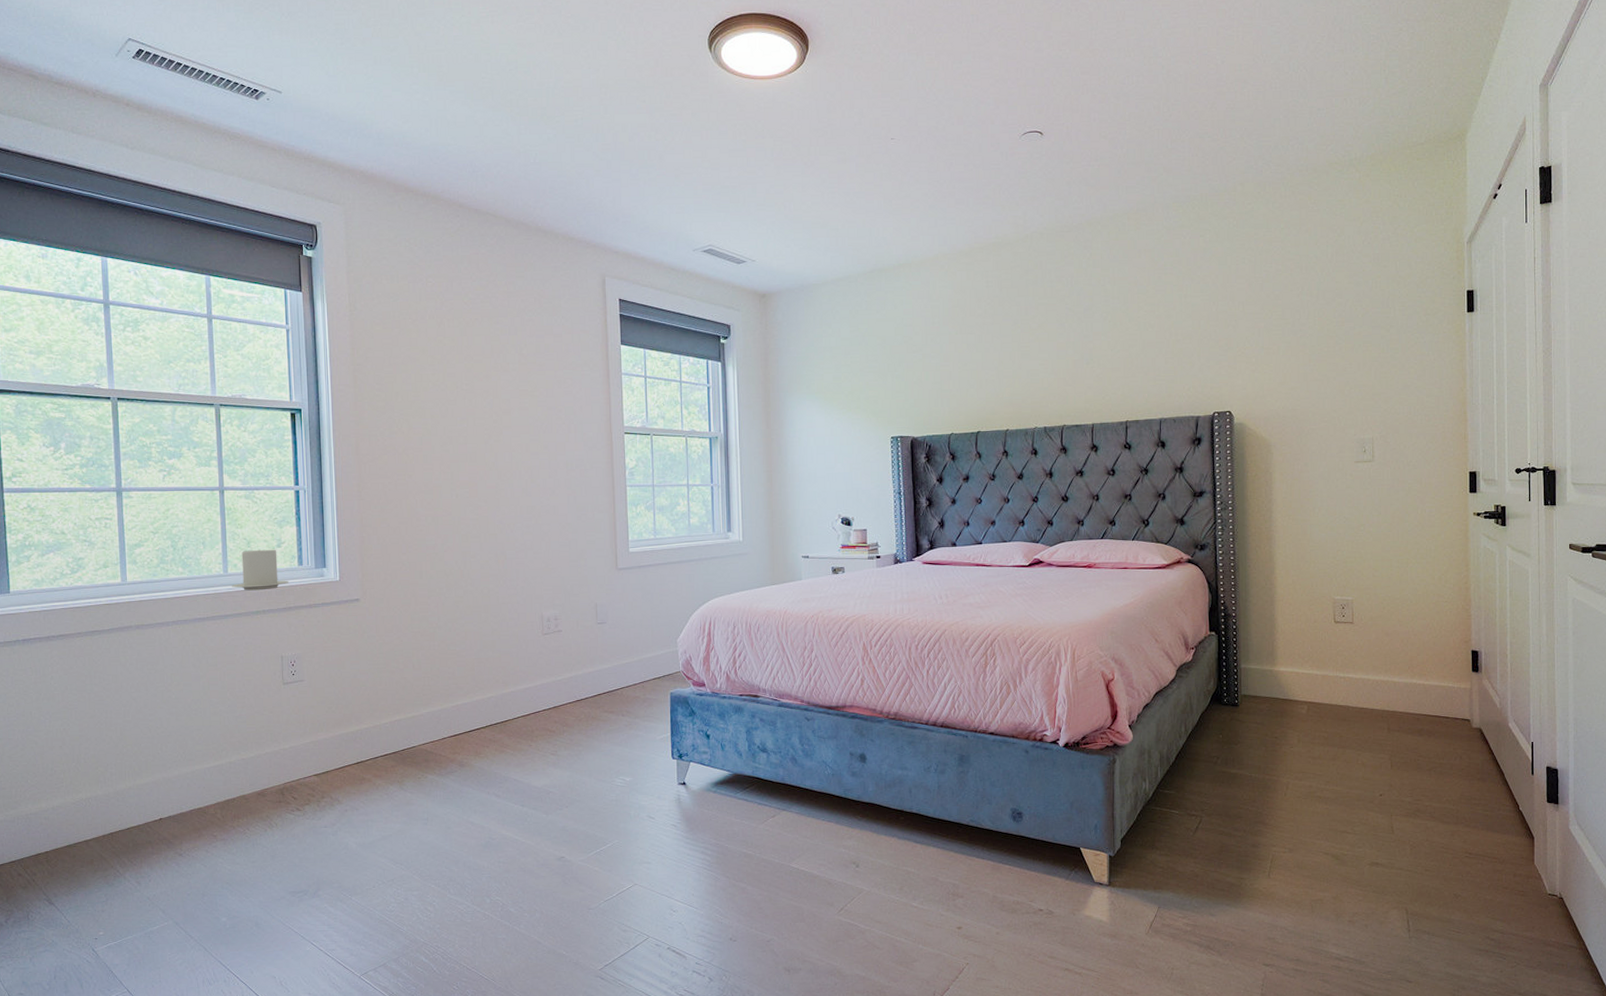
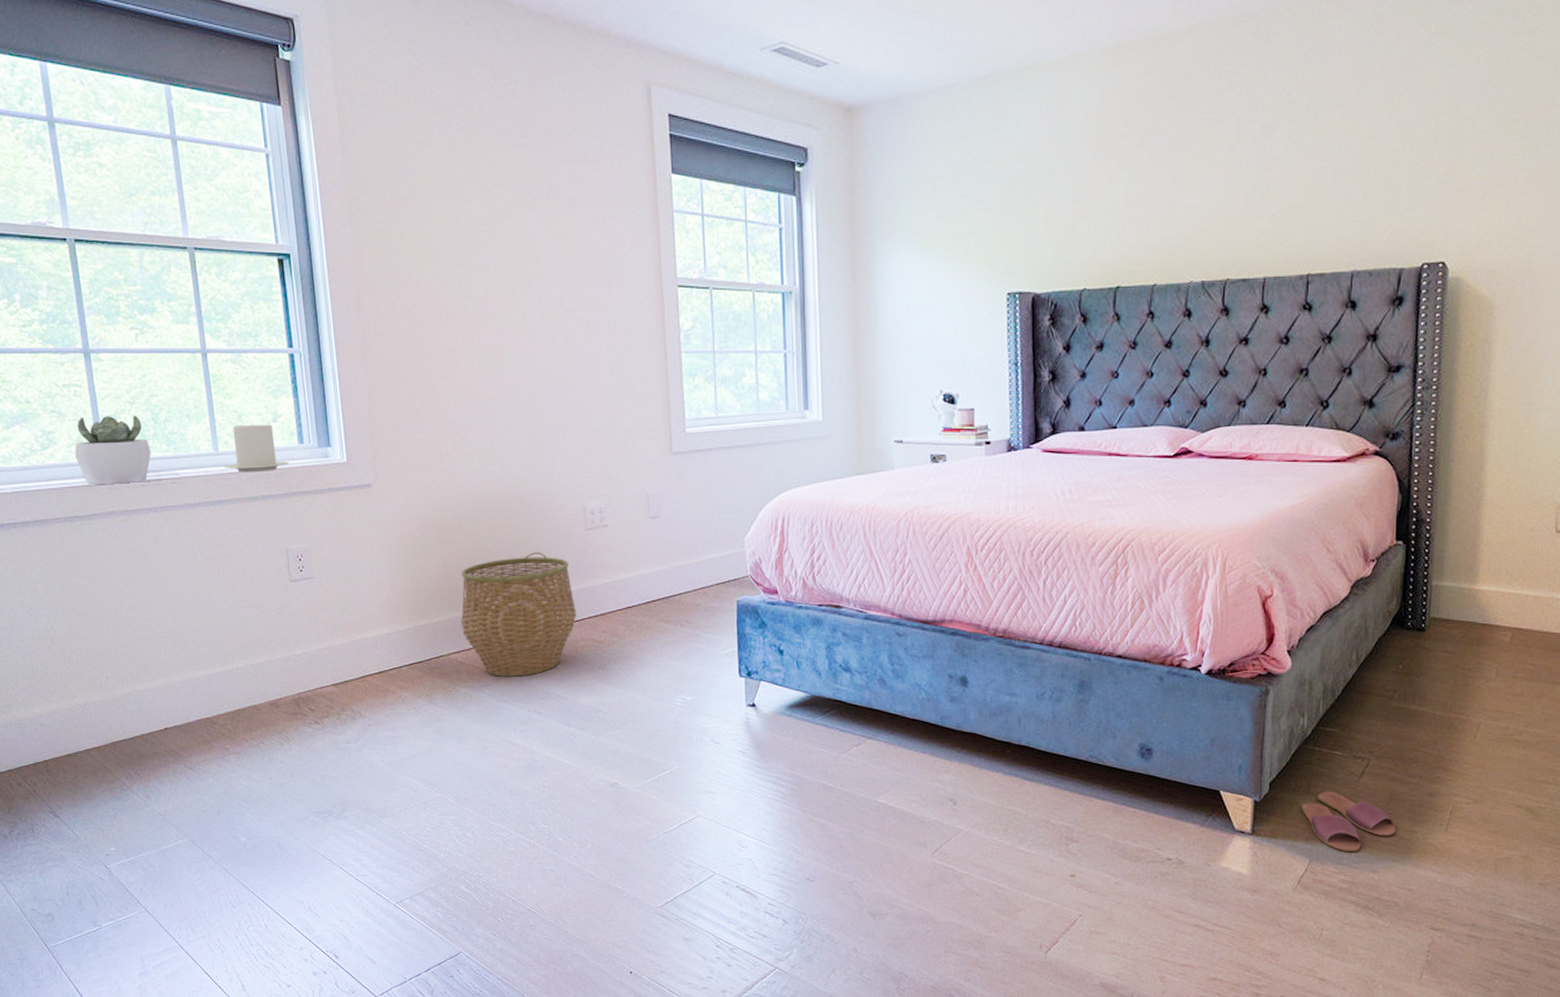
succulent plant: none [100,543,168,604] -> present [74,415,151,485]
basket: none [431,654,533,764] -> present [460,552,577,677]
slippers: none [1149,846,1227,899] -> present [1302,792,1396,852]

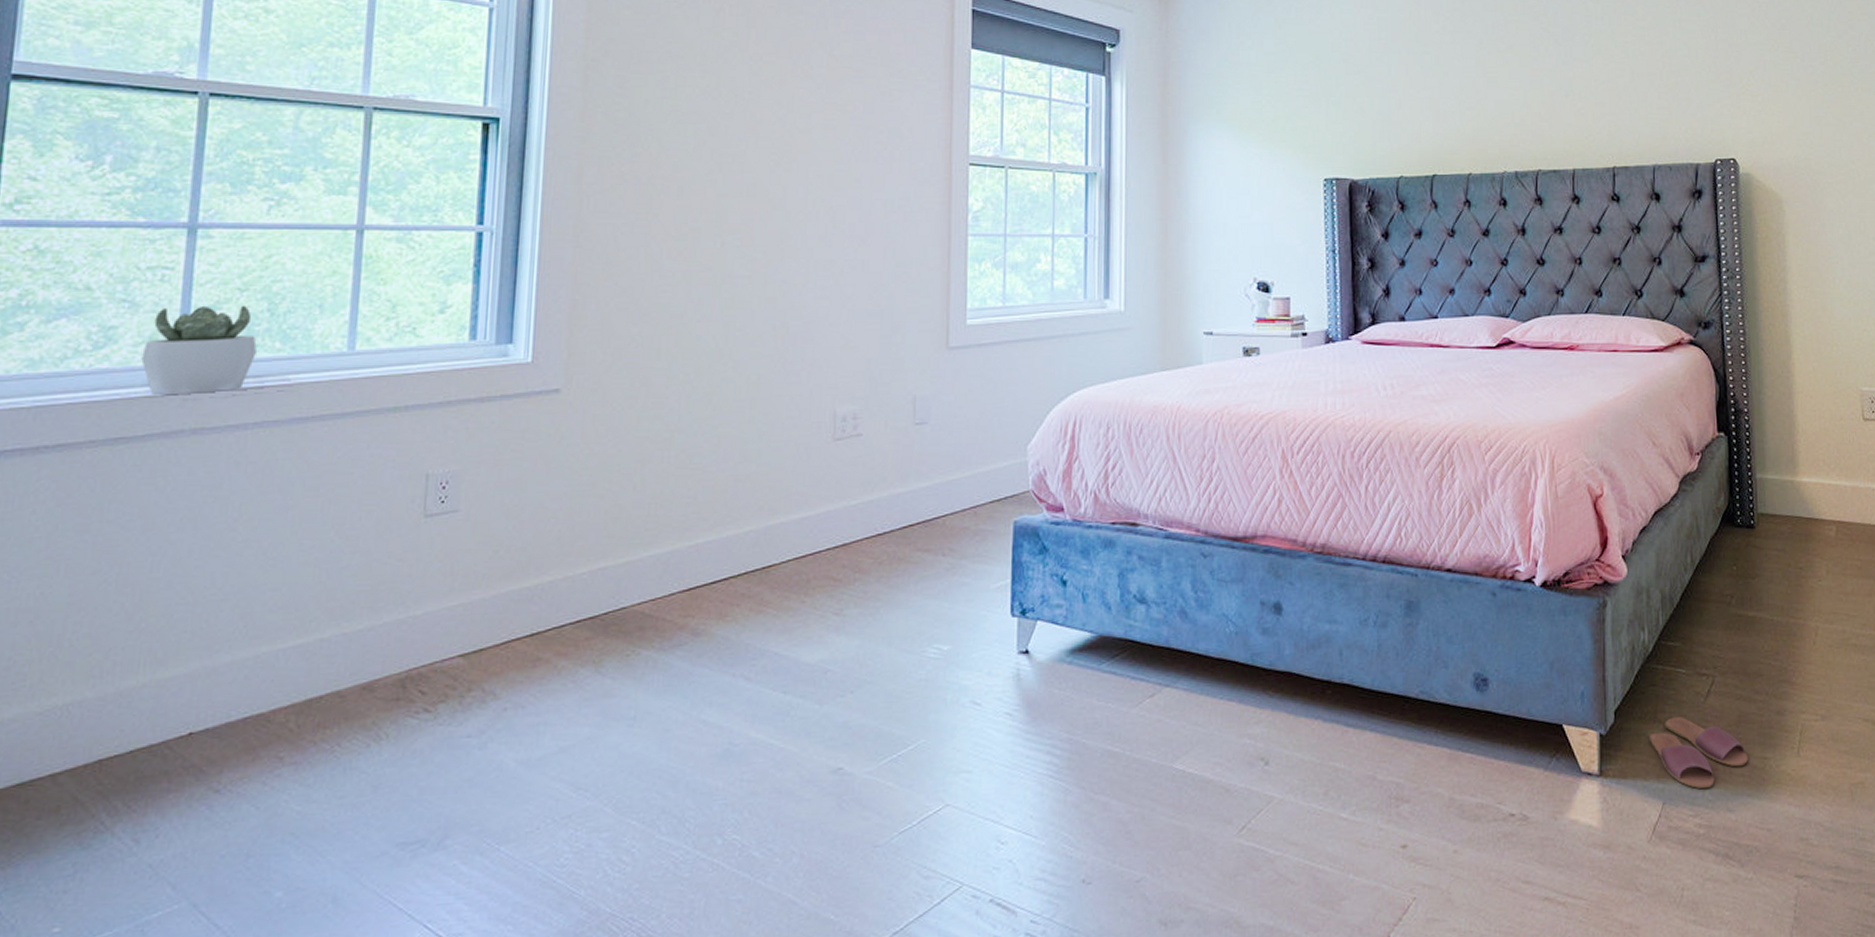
candle: present [224,424,290,473] -> none [359,316,453,377]
basket: present [460,552,577,677] -> none [654,469,811,632]

